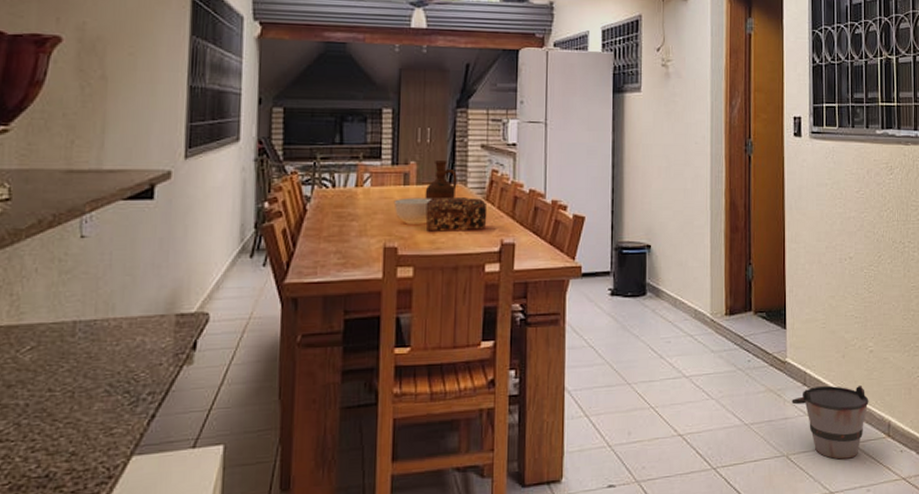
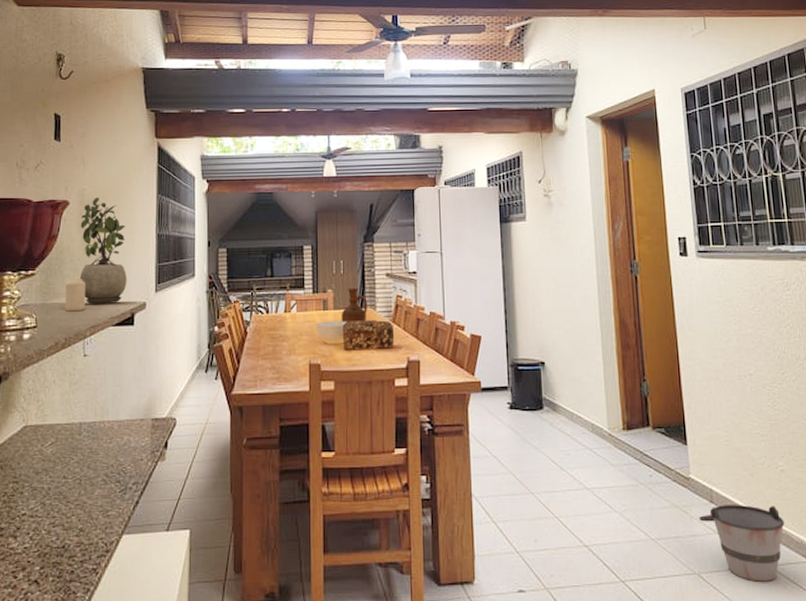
candle: none [53,138,86,182] -> present [64,279,86,313]
potted plant: none [75,33,146,171] -> present [79,197,127,304]

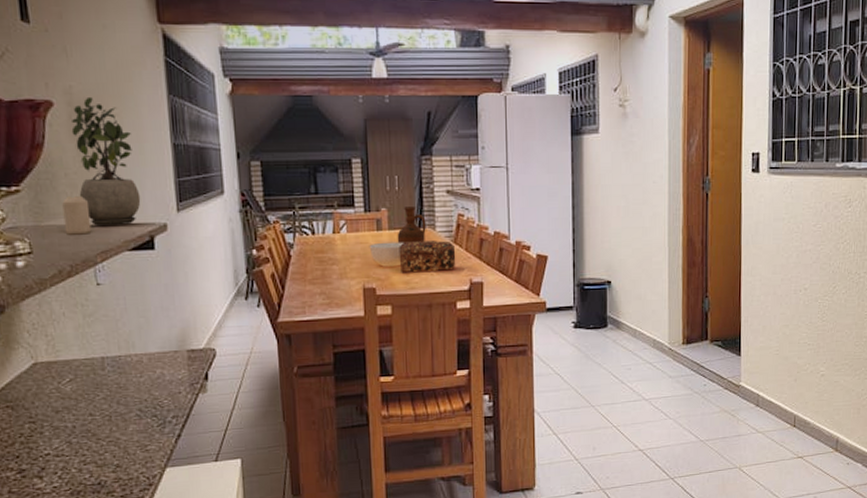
bucket: present [699,504,785,582] -> none [745,405,819,471]

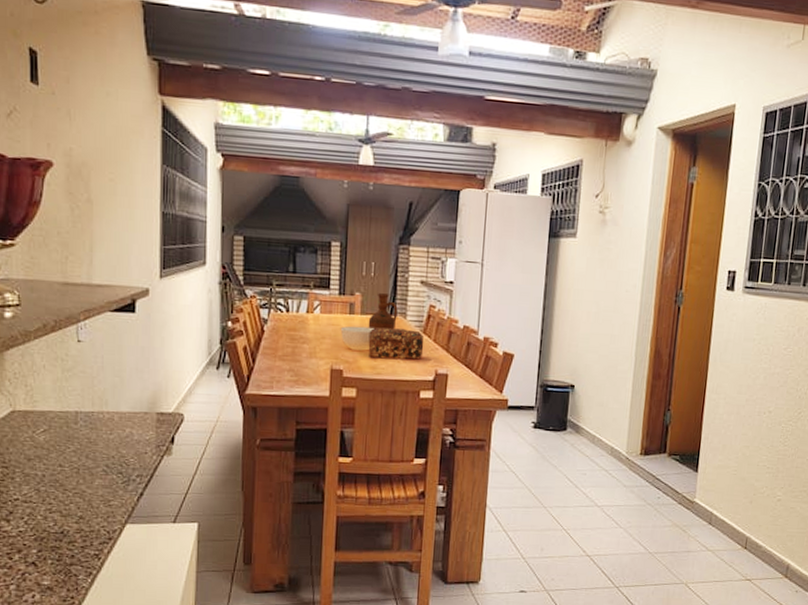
candle: present [62,196,92,236] -> none [53,254,78,293]
potted plant: present [71,96,141,226] -> none [68,160,127,287]

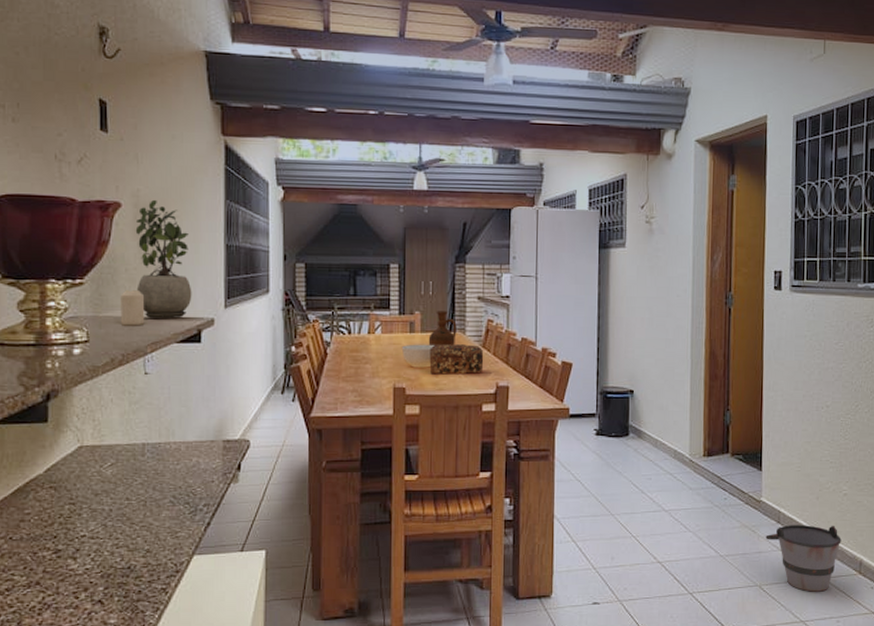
candle: none [53,254,78,293] -> present [120,290,145,327]
potted plant: none [68,160,127,287] -> present [135,199,192,319]
bucket: none [695,526,771,593] -> present [765,524,841,592]

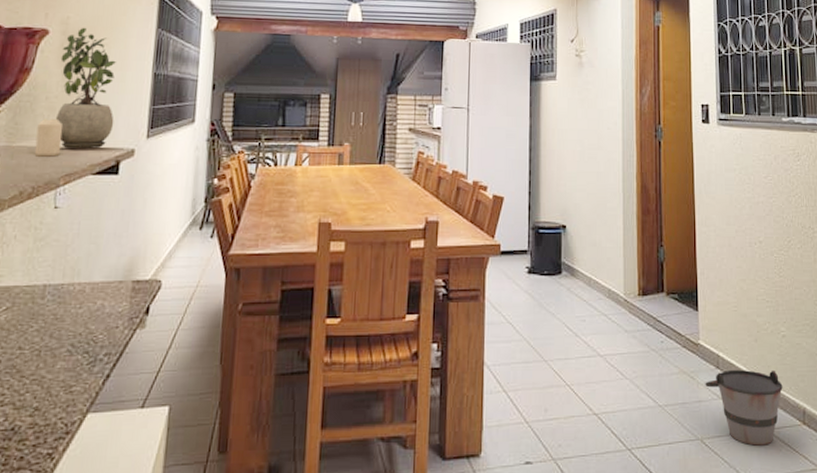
bowl: present [401,344,435,369] -> none [328,176,364,203]
pitcher: present [428,311,457,346] -> none [357,142,387,178]
bread loaf: present [429,344,484,375] -> none [357,177,414,209]

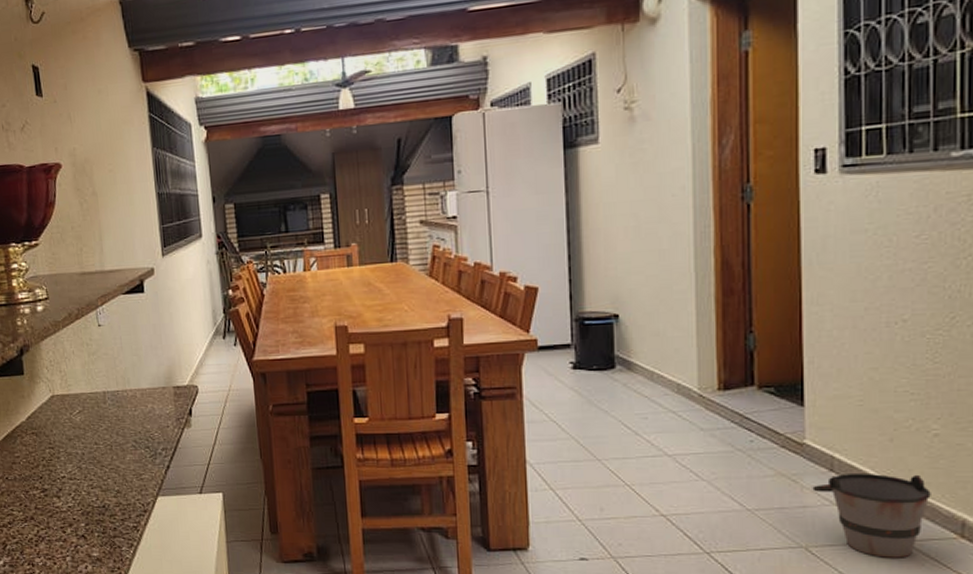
candle: present [34,119,63,158] -> none [70,246,94,283]
potted plant: present [55,27,116,149] -> none [76,156,132,272]

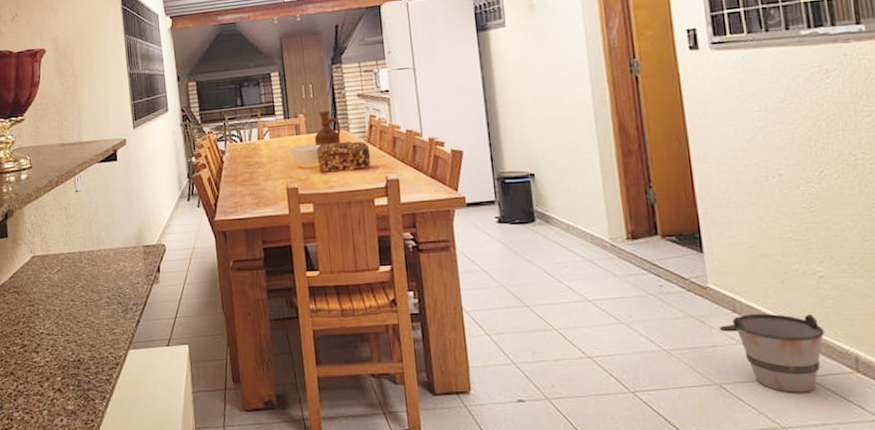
bowl: none [340,277,376,305] -> present [290,144,321,169]
pitcher: none [368,240,399,279] -> present [314,111,341,146]
bread loaf: none [370,274,432,310] -> present [316,141,371,173]

